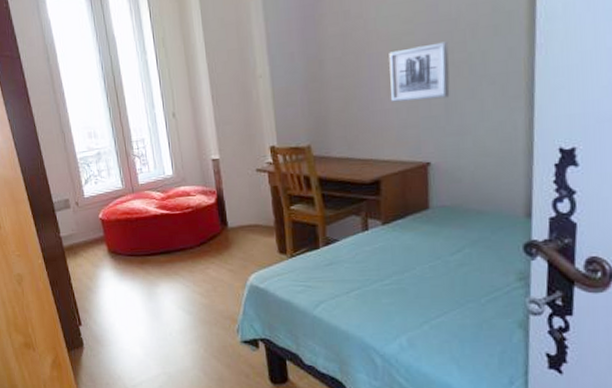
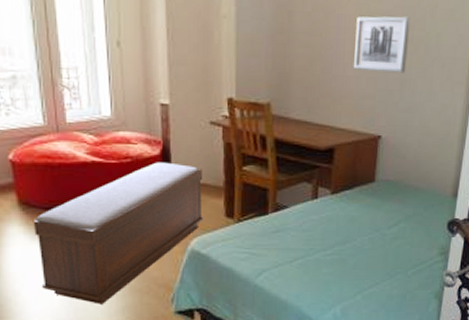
bench: none [120,208,259,335] -> present [33,162,204,304]

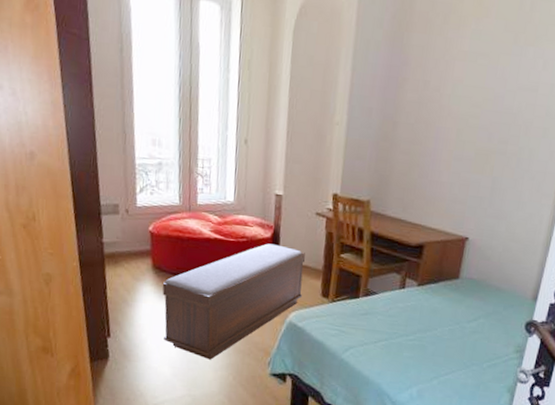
wall art: present [354,16,411,74] -> none [448,130,506,183]

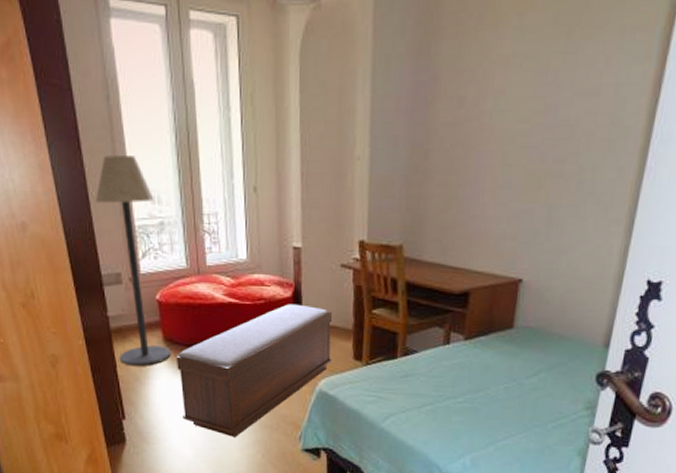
floor lamp: none [101,99,159,290] -> present [95,155,171,367]

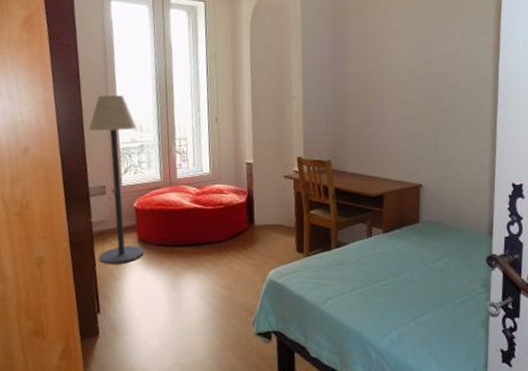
bench: present [176,304,333,437] -> none [148,208,280,325]

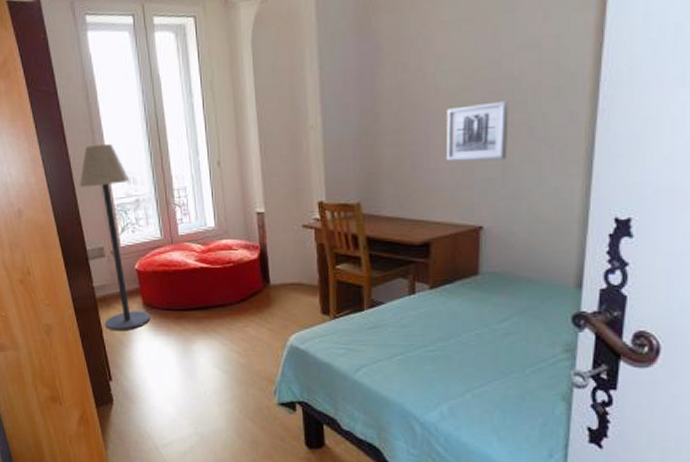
wall art: none [396,91,439,135] -> present [447,100,509,162]

